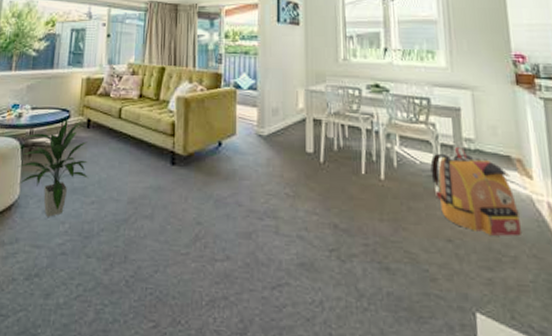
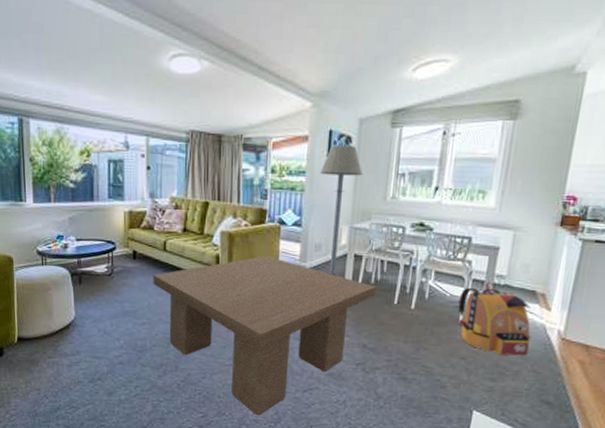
indoor plant: present [17,120,88,217] -> none [70,251,138,335]
coffee table: none [105,122,340,325] -> present [153,256,376,416]
floor lamp: none [271,11,313,143] -> present [320,145,363,276]

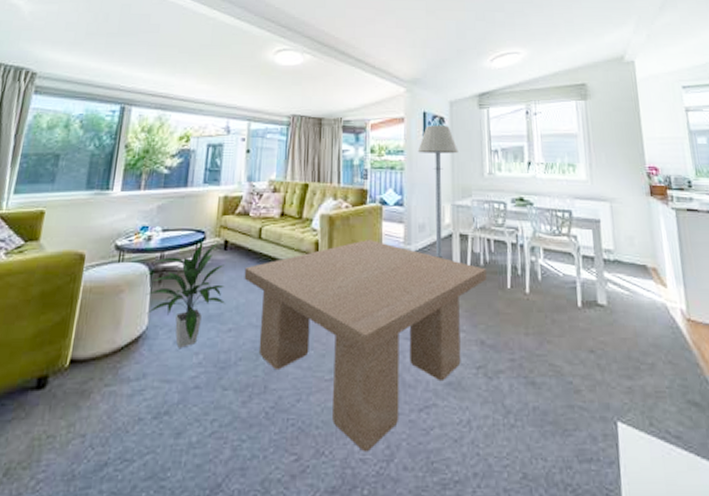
indoor plant: none [70,251,138,335] -> present [145,242,225,348]
backpack: present [456,281,531,356] -> none [572,257,657,344]

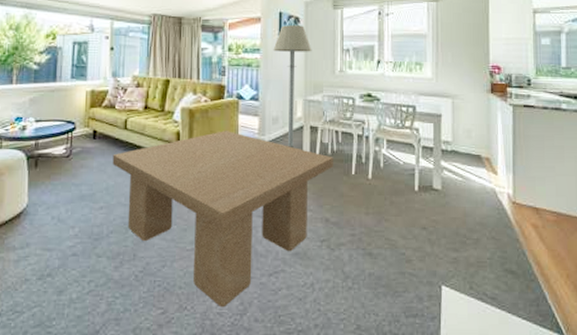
indoor plant: present [145,242,225,348] -> none [24,131,96,222]

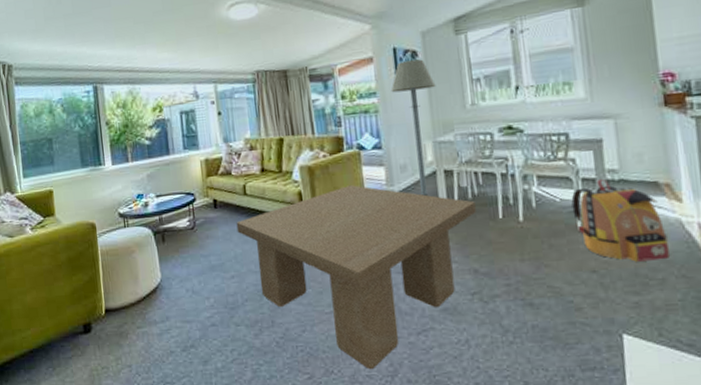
backpack: none [412,148,484,223] -> present [571,178,669,262]

